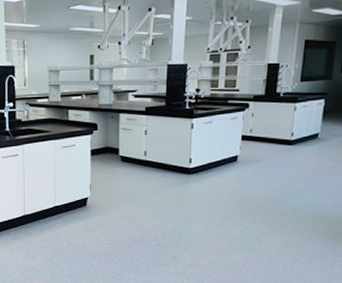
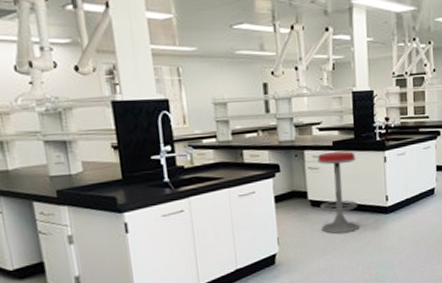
bar stool: none [129,116,165,188] -> present [317,151,360,234]

